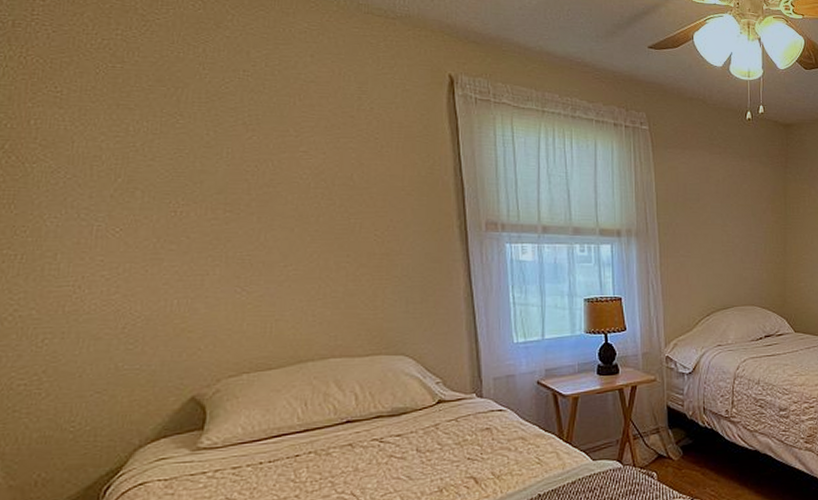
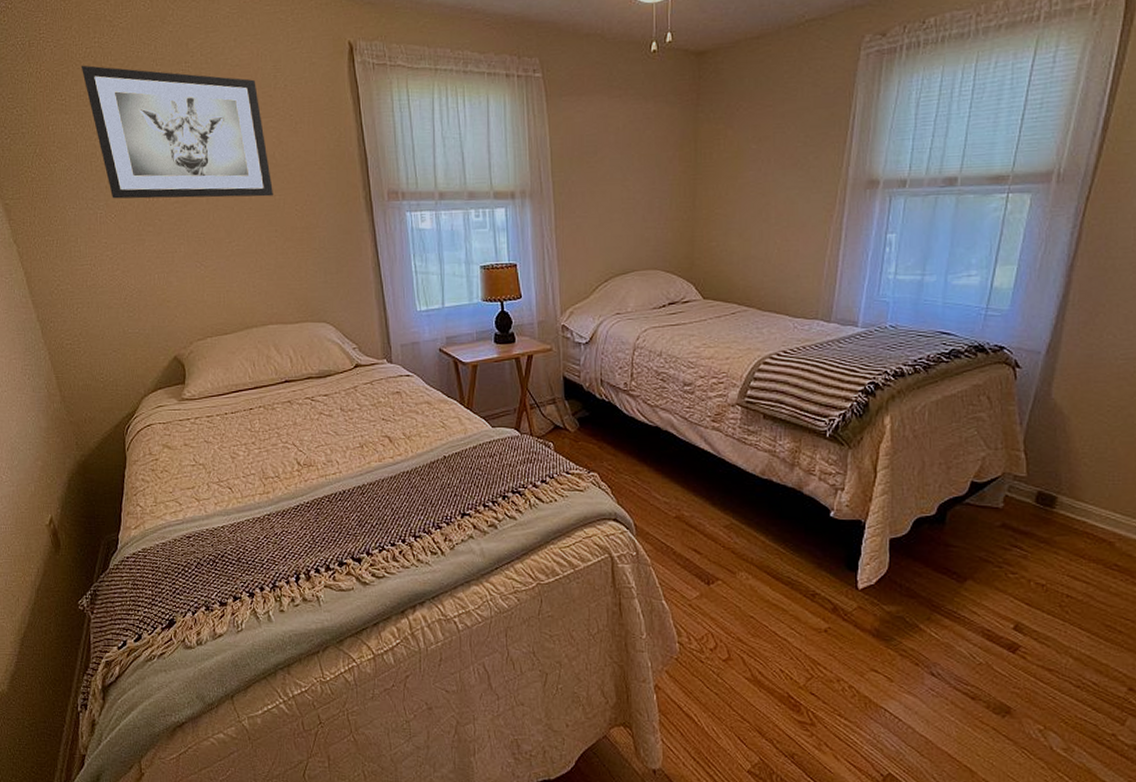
wall art: none [91,56,348,219] -> present [80,65,273,199]

